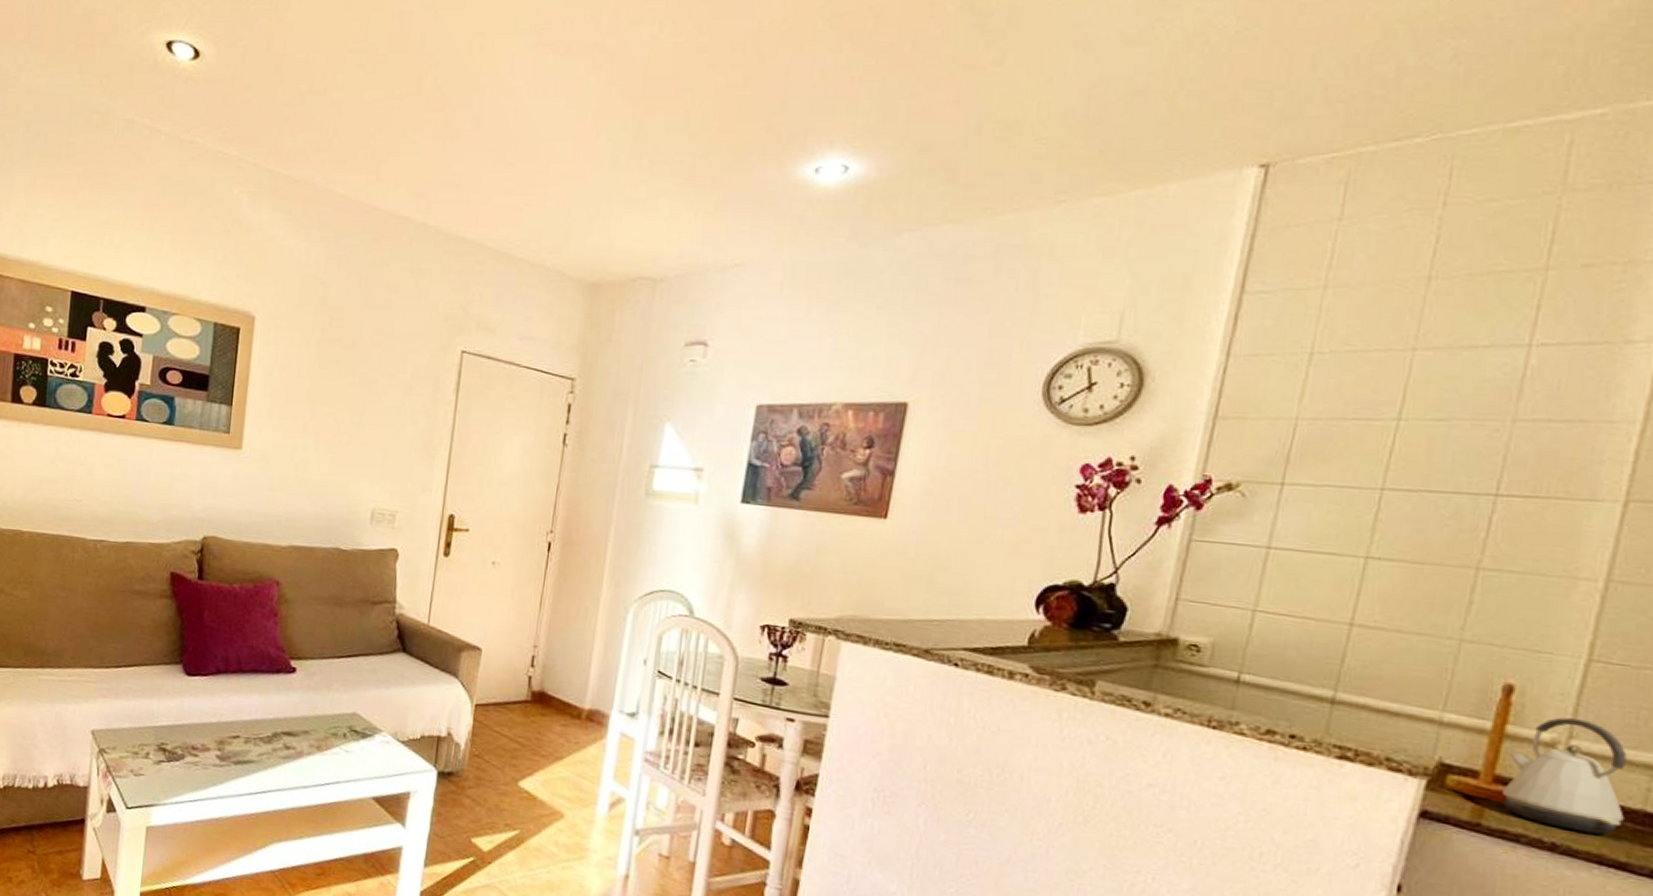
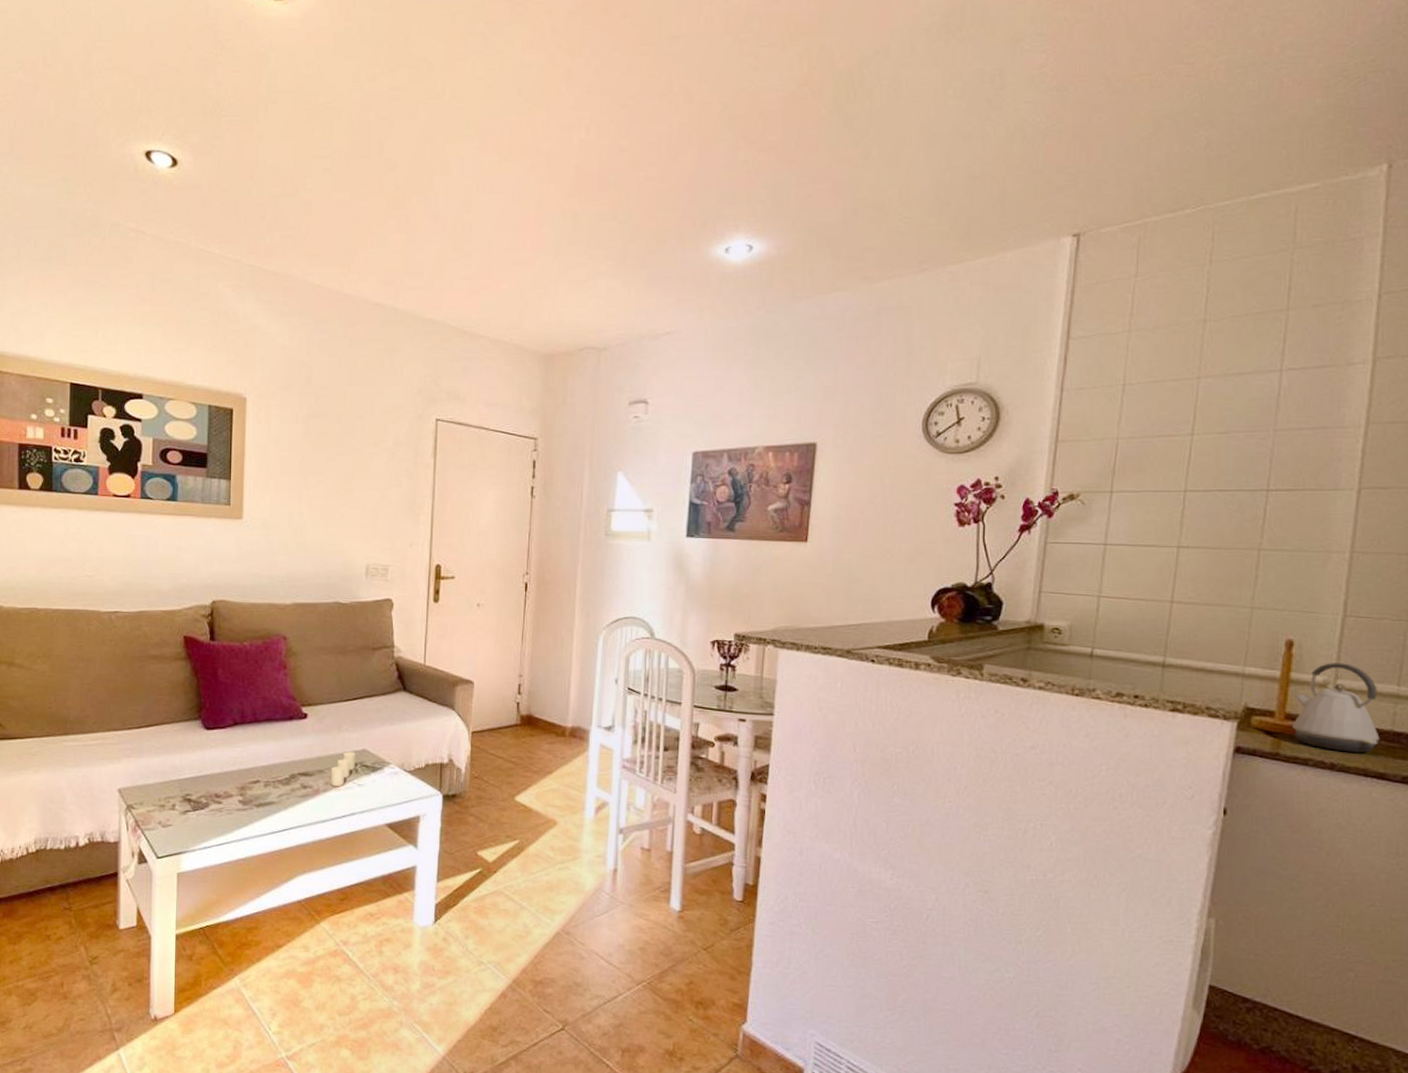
candle: none [315,713,346,752] -> present [330,752,356,787]

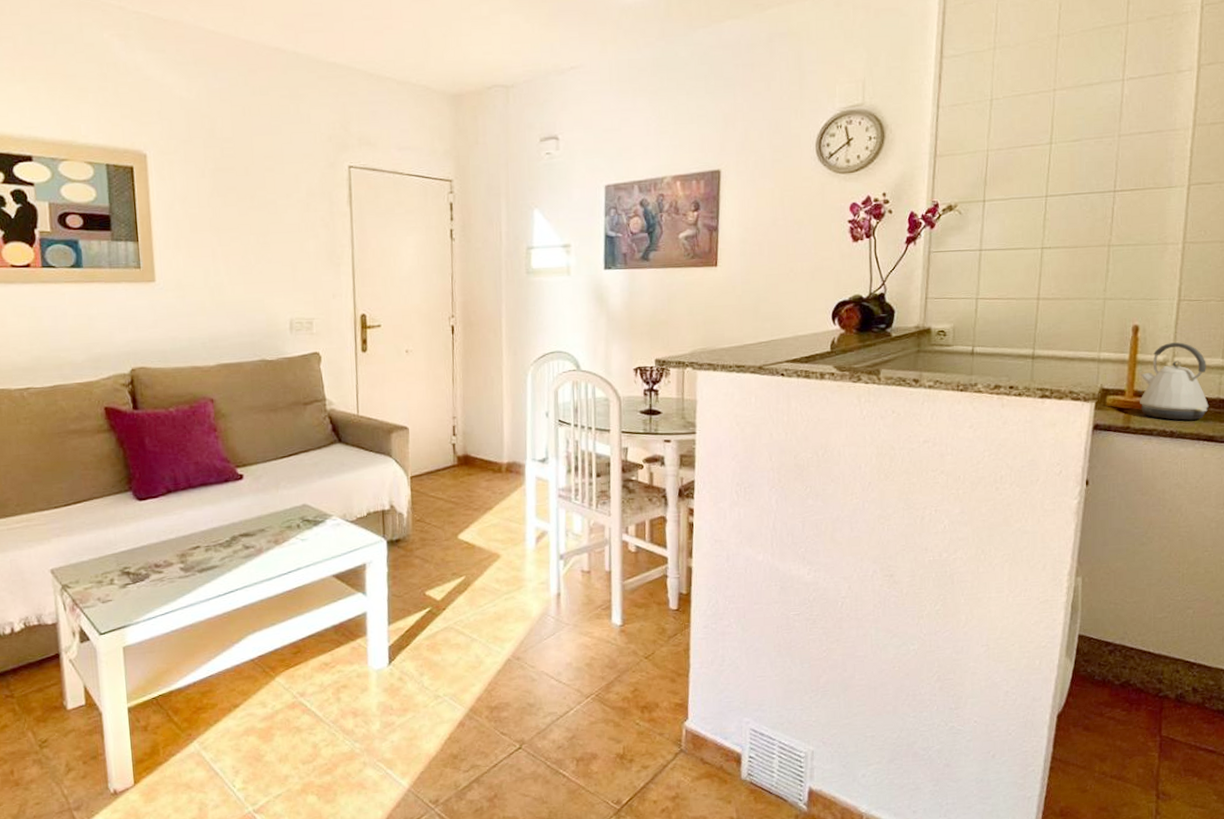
candle: present [330,752,356,787] -> none [272,508,298,544]

